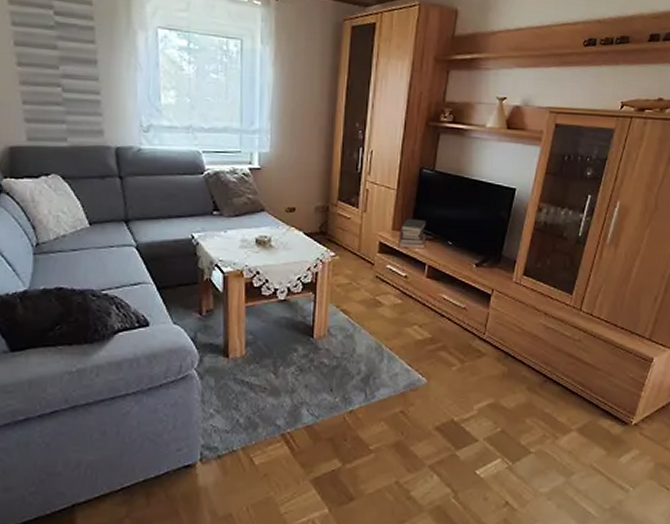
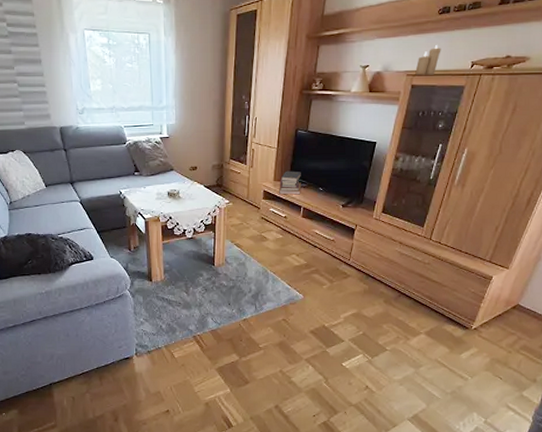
candle: none [559,80,588,114] -> present [415,45,441,75]

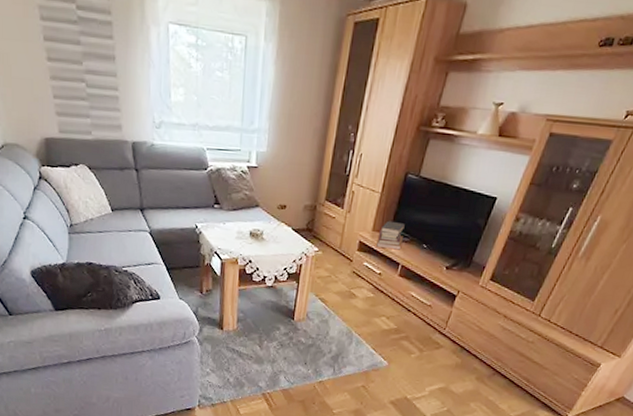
candle: present [415,45,441,75] -> none [556,86,594,123]

